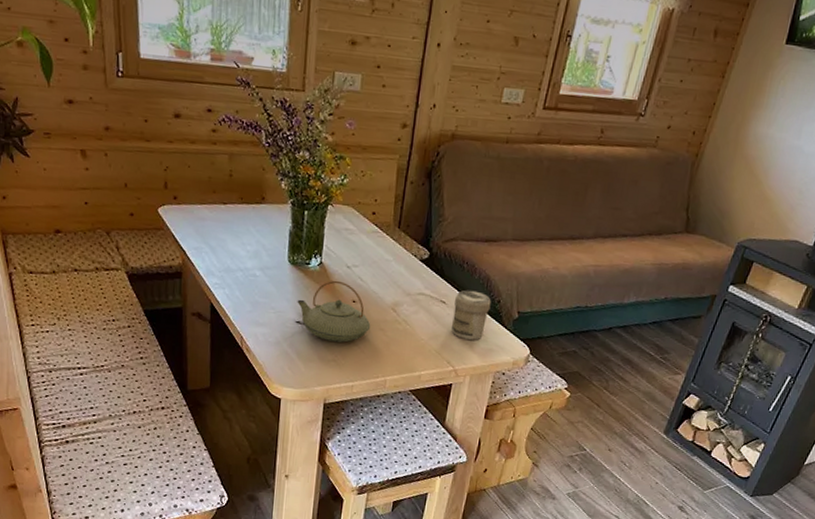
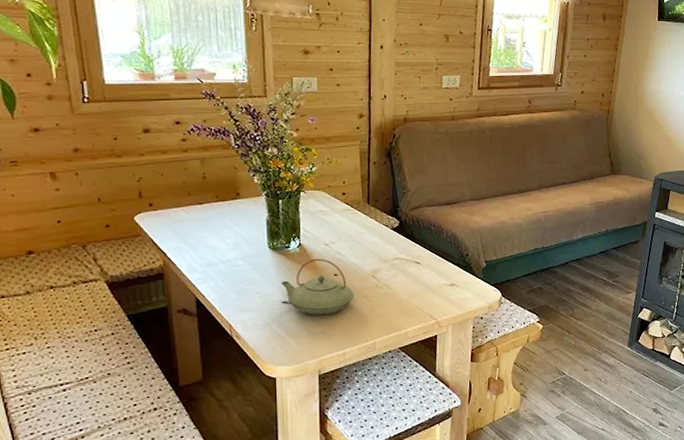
jar: present [451,290,491,340] -> none [428,248,461,293]

